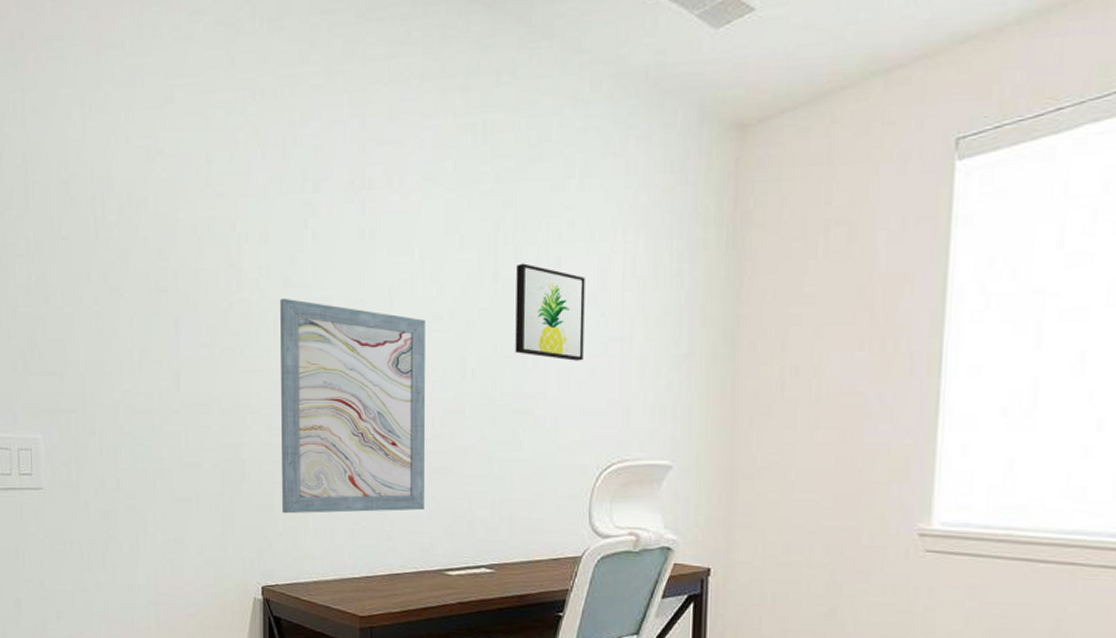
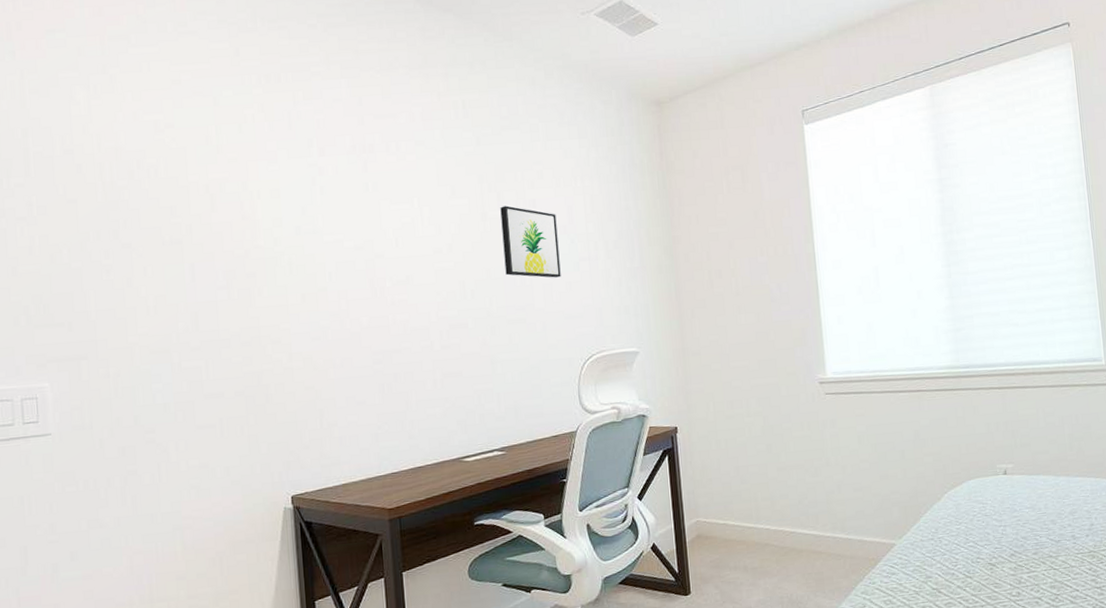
wall art: present [280,298,425,514] -> none [294,243,440,428]

